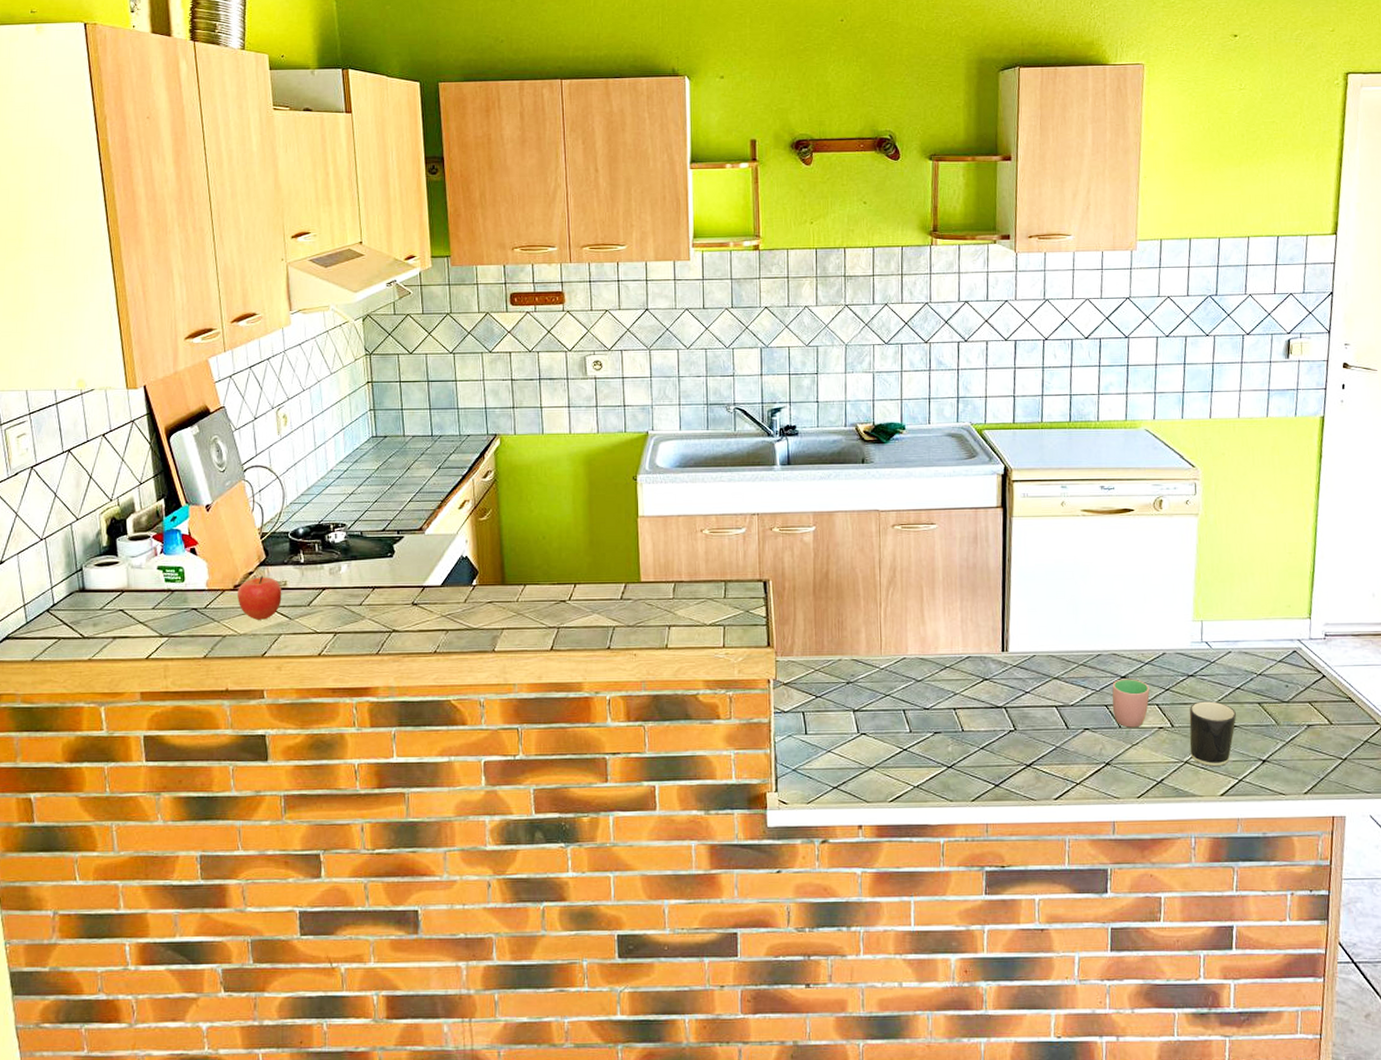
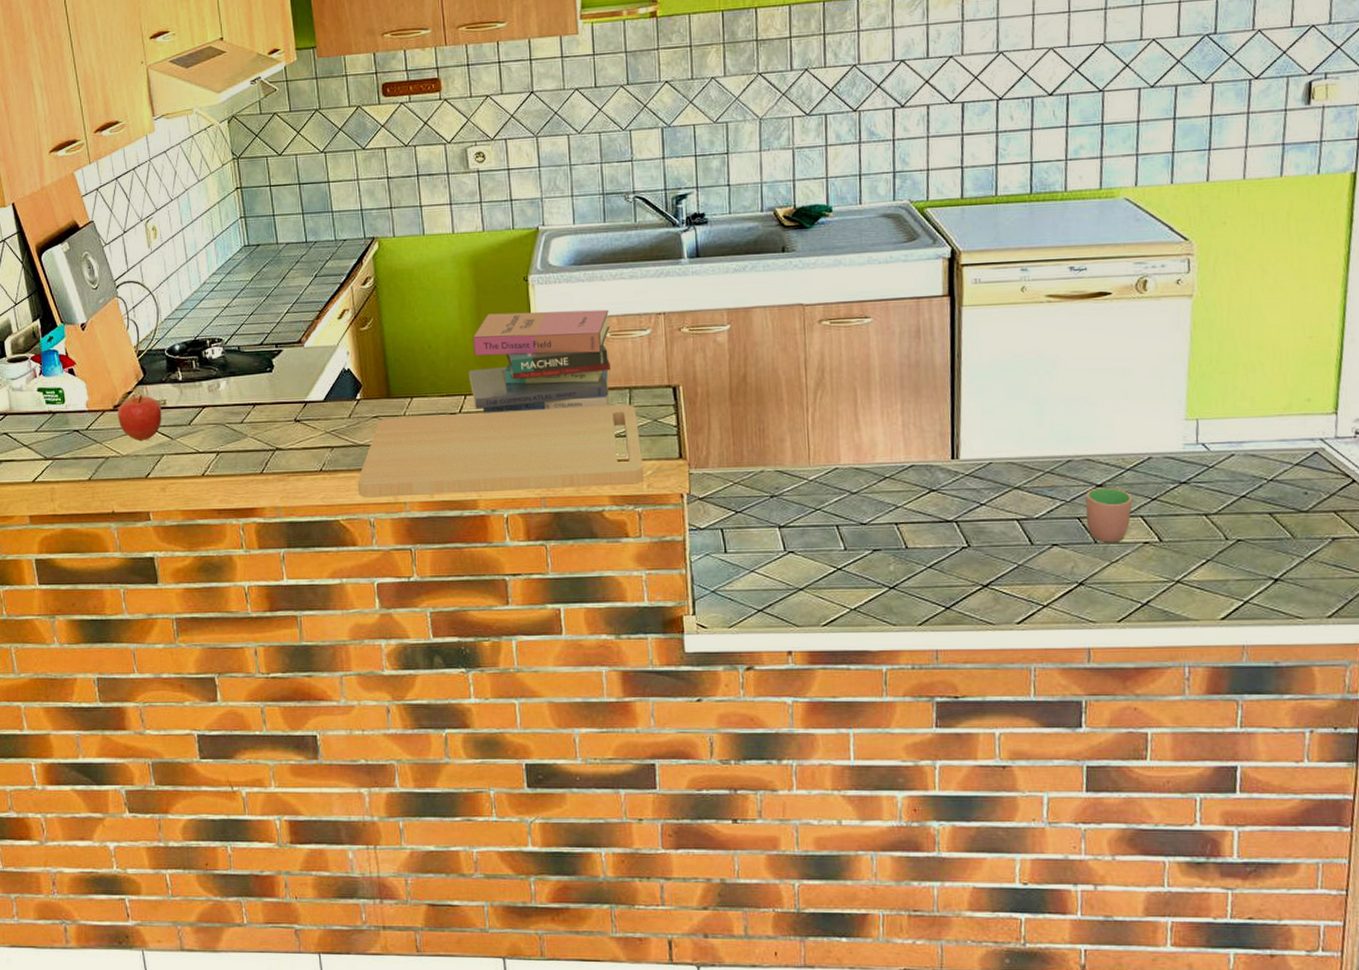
cutting board: none [469,595,736,679] -> present [357,404,644,498]
books: none [579,508,709,601] -> present [468,309,610,413]
mug: present [1189,701,1237,766] -> none [1181,512,1242,586]

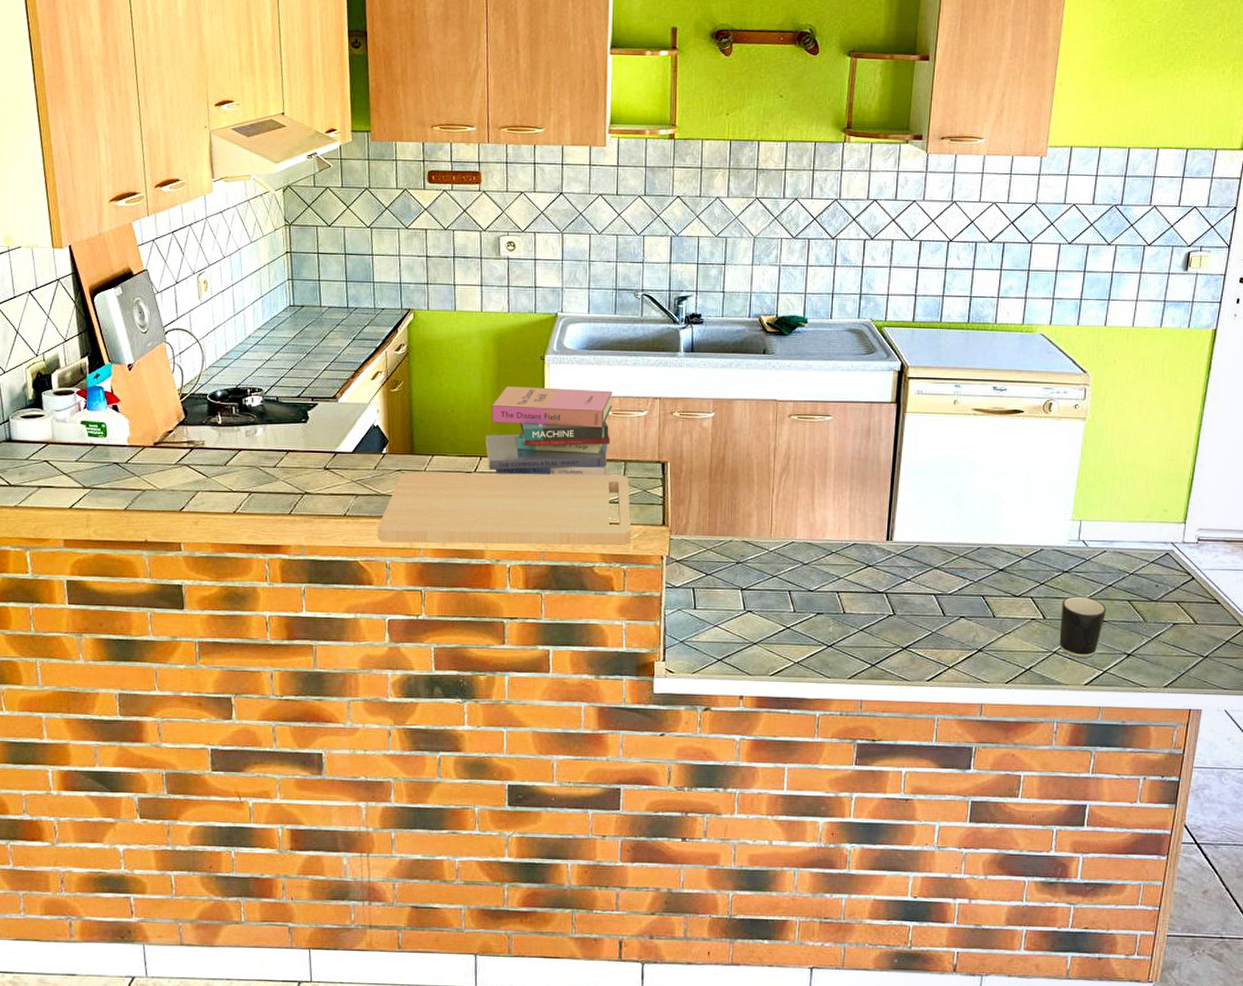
fruit: present [117,395,162,441] -> none [156,434,200,477]
cup: present [1085,487,1132,543] -> none [988,571,1025,618]
mug: none [1181,512,1242,586] -> present [1059,596,1107,657]

